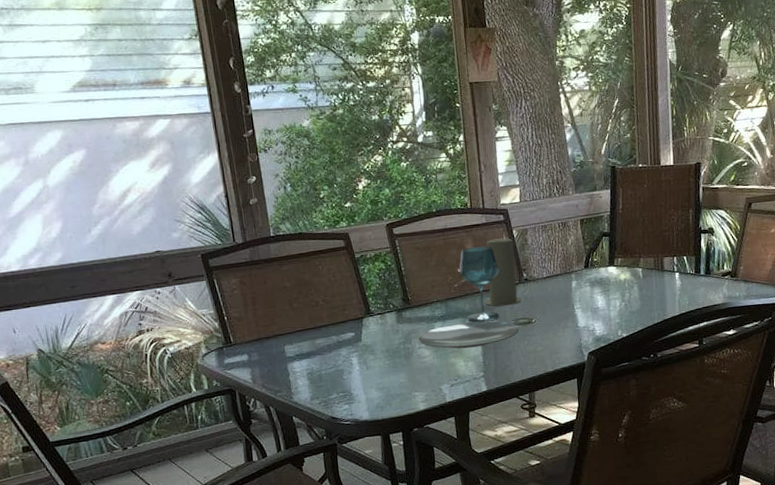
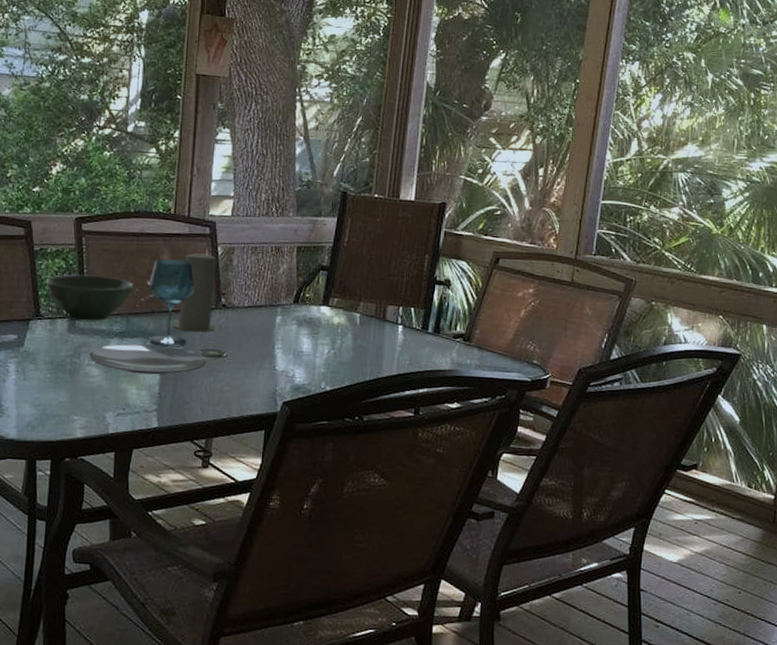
bowl: none [371,270,447,311] -> present [46,274,134,320]

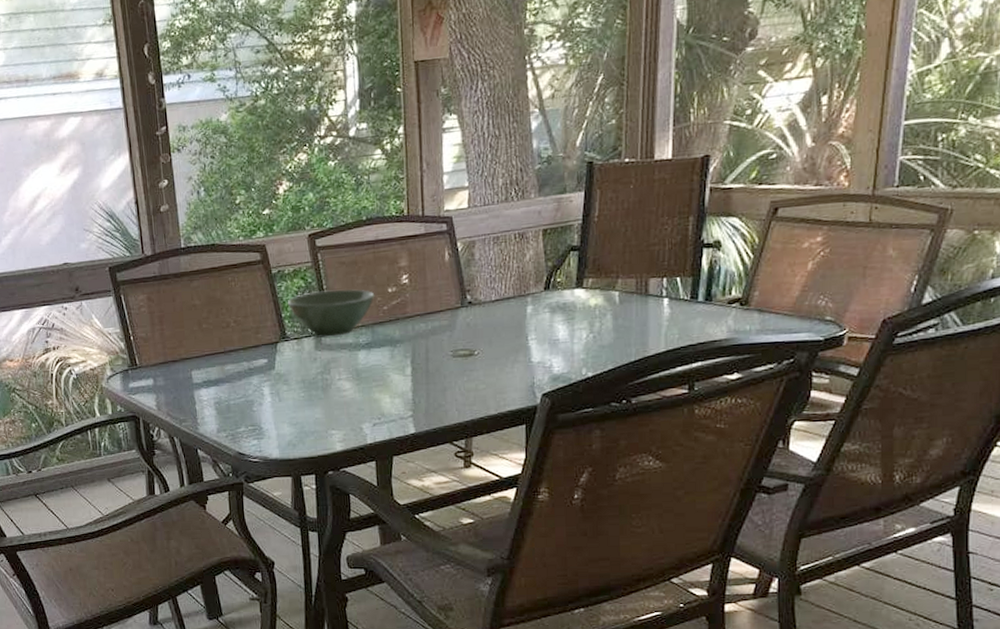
plate: present [88,343,207,375] -> none [338,351,459,383]
wine glass: present [149,258,195,347] -> none [390,261,438,352]
candle: present [173,253,217,332] -> none [419,252,463,334]

